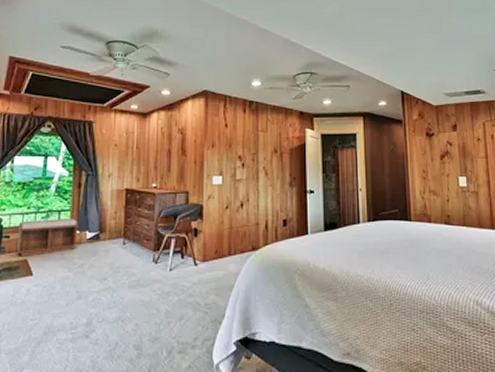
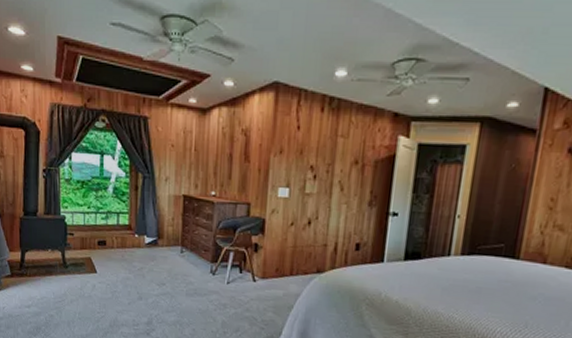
bench: present [16,219,79,256] -> none [80,220,137,255]

